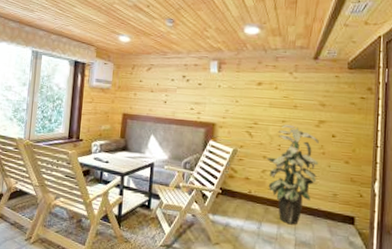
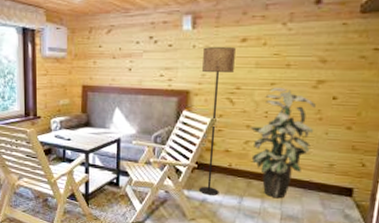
floor lamp: none [222,87,253,221] -> present [198,47,236,196]

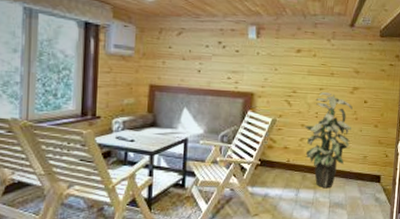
floor lamp: present [198,47,236,196] -> none [261,55,292,190]

